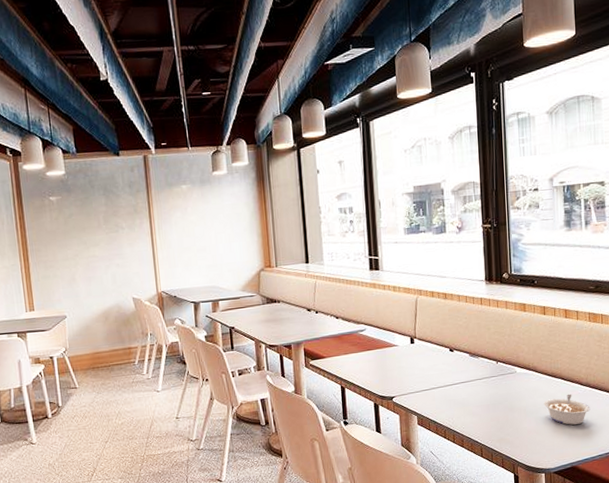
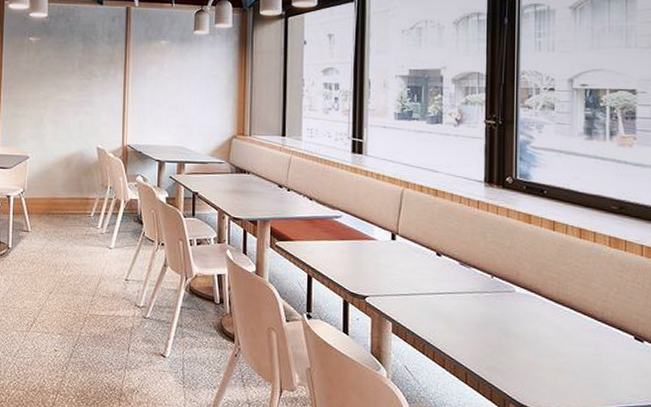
legume: present [544,394,590,425] -> none [547,327,606,367]

